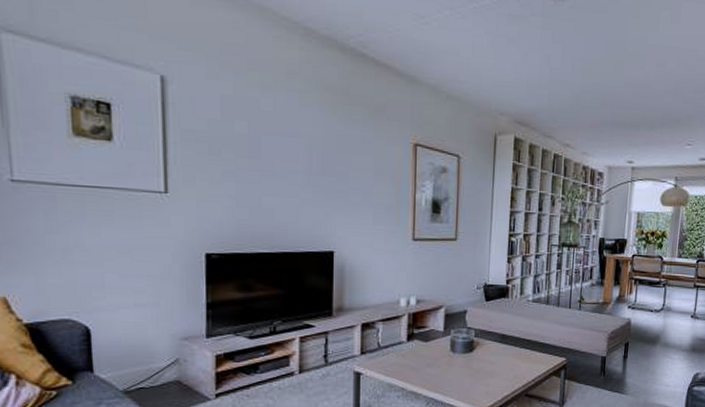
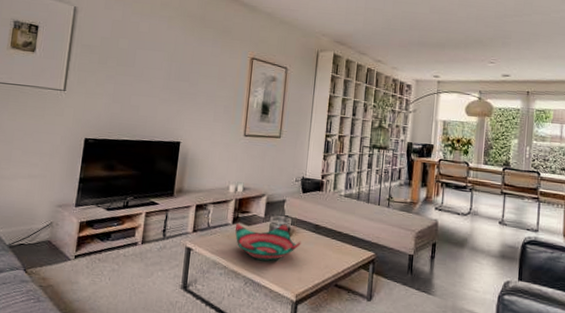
decorative bowl: none [410,336,487,378] -> present [235,223,301,261]

